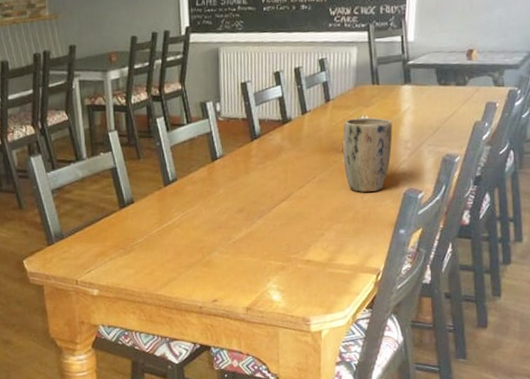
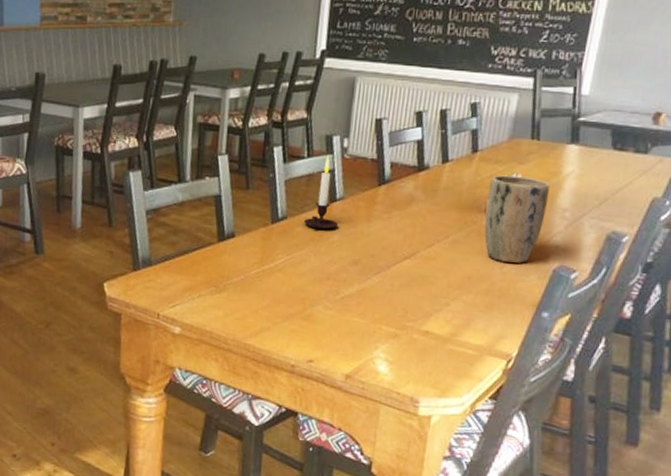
candle: none [192,119,222,186] -> present [304,154,339,230]

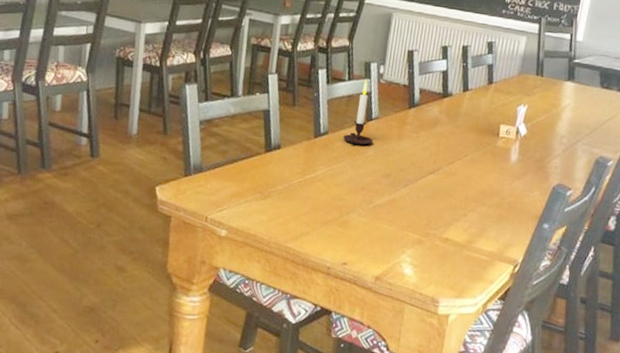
plant pot: present [484,175,550,263] -> none [497,104,551,181]

